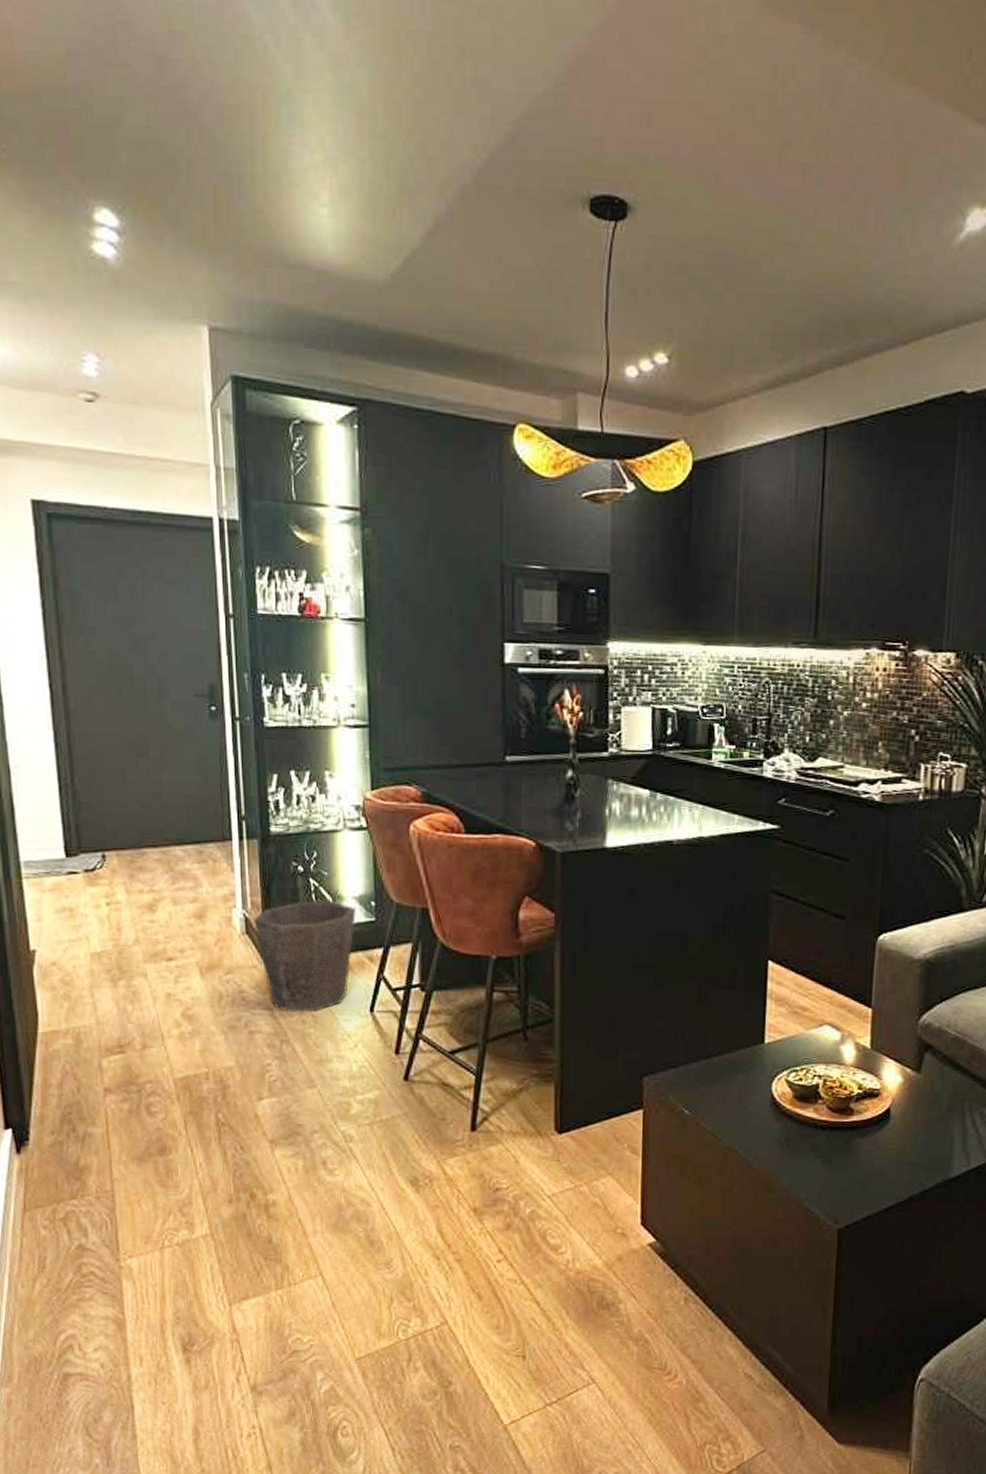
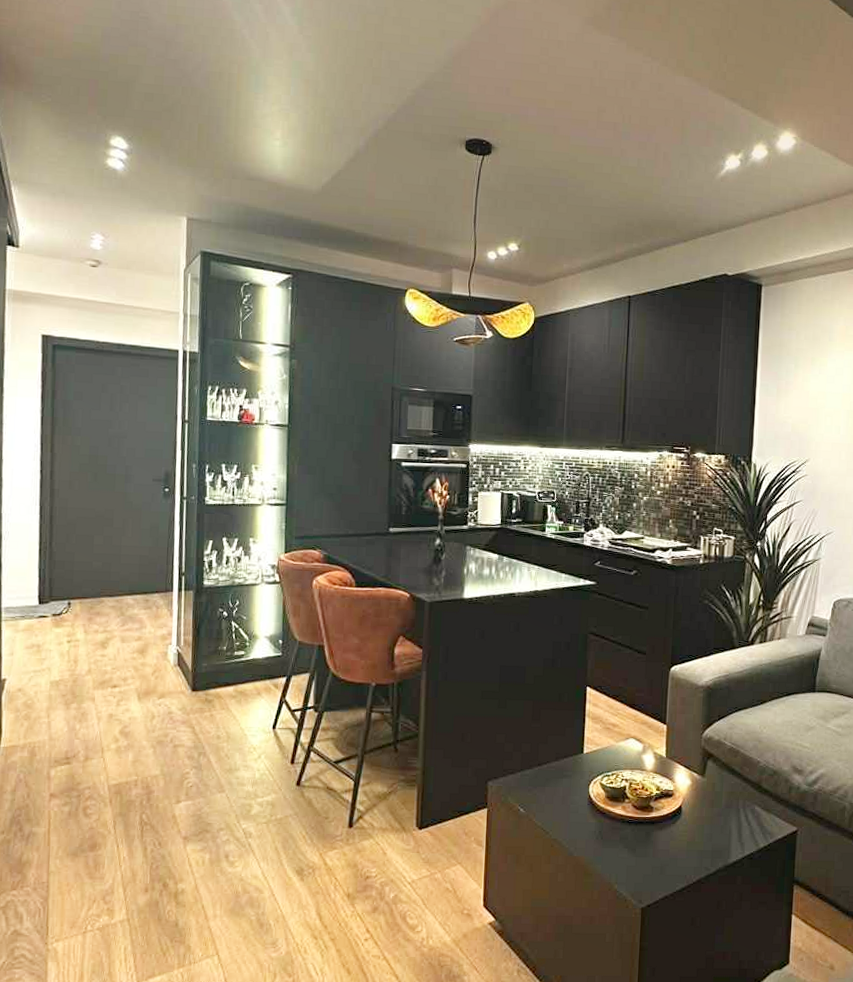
waste bin: present [254,901,356,1012] -> none [184,640,267,729]

